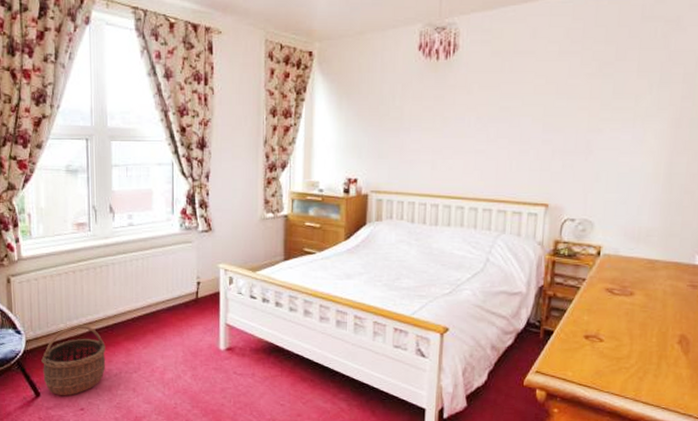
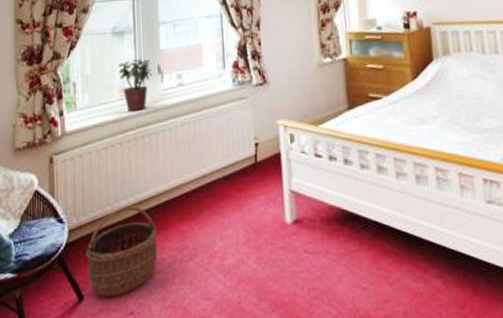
potted plant: none [72,197,105,245] -> present [118,58,153,112]

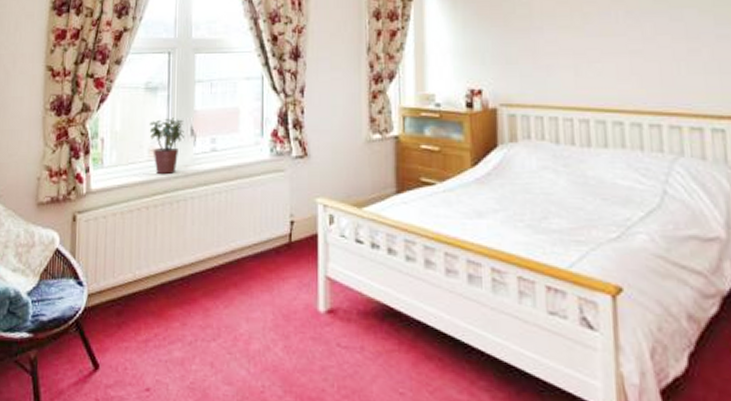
wicker basket: present [85,205,158,297] -> none [104,275,180,370]

